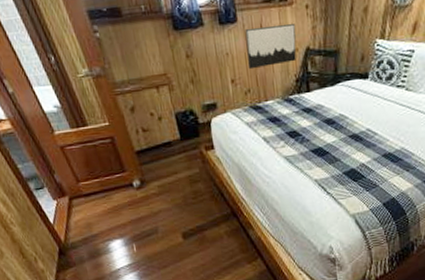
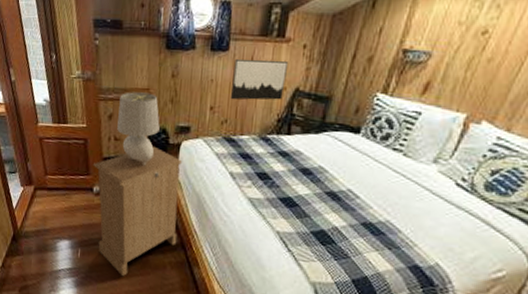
cabinet: none [126,129,228,258] -> present [92,146,182,277]
table lamp: none [137,77,187,151] -> present [117,92,160,166]

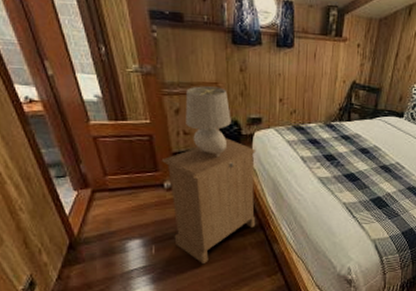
wall art: present [231,58,289,100] -> none [298,54,346,93]

